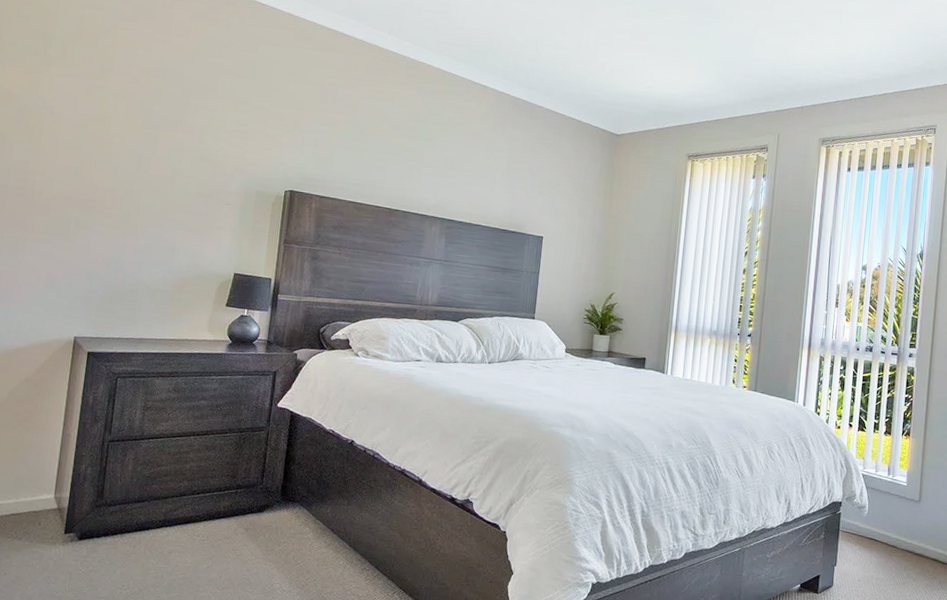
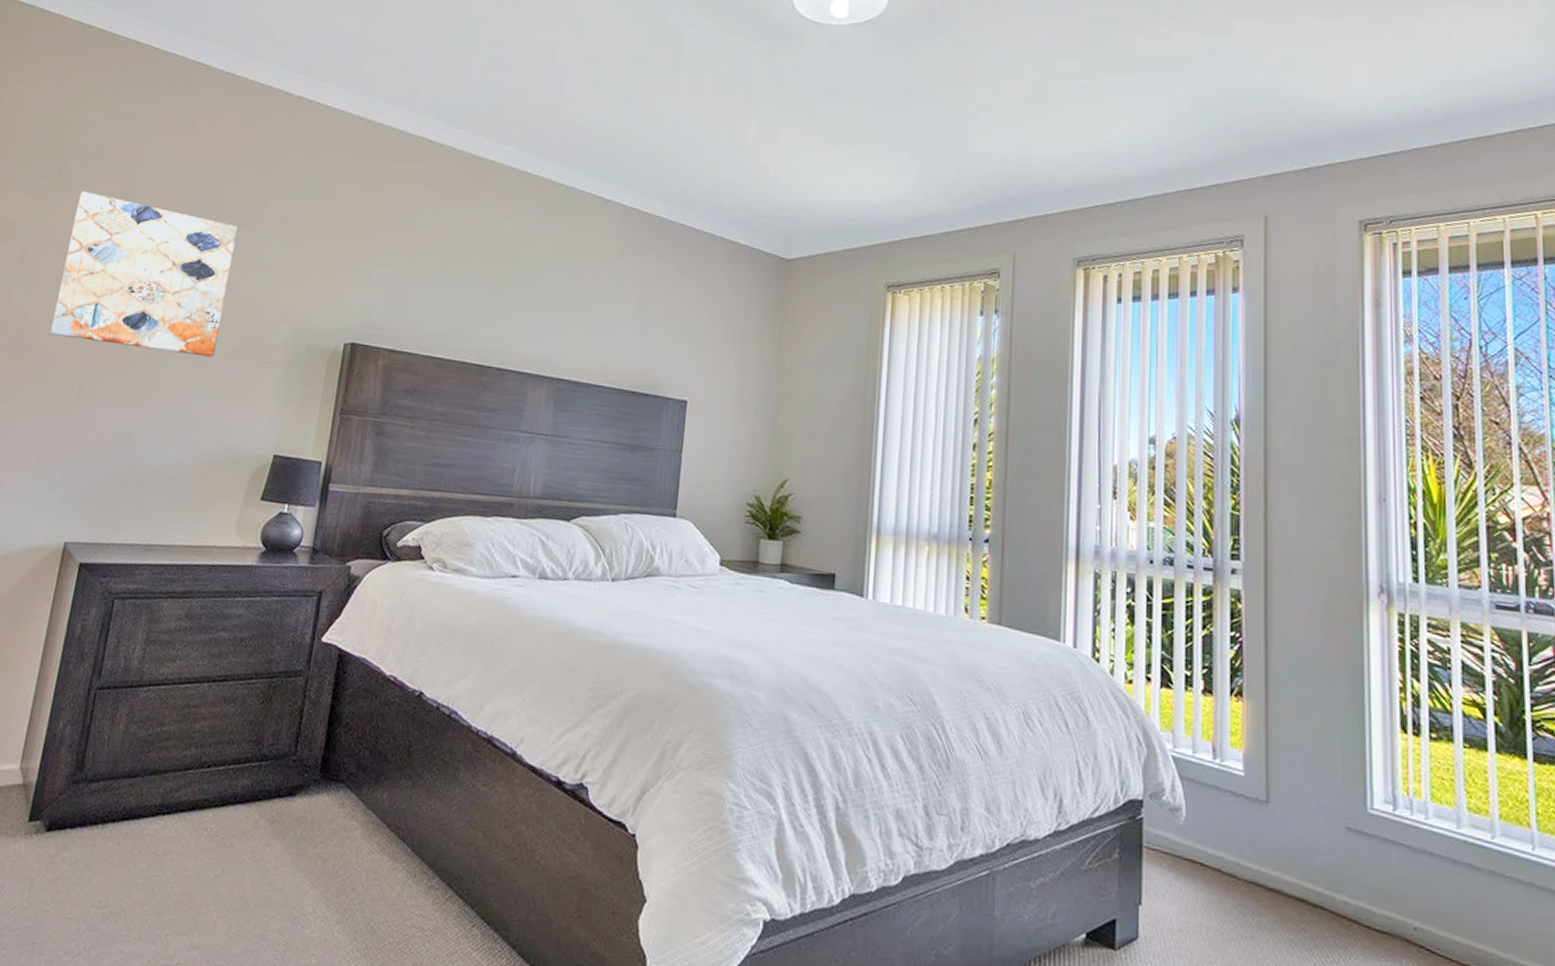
wall art: none [48,66,196,200] -> present [50,191,239,357]

